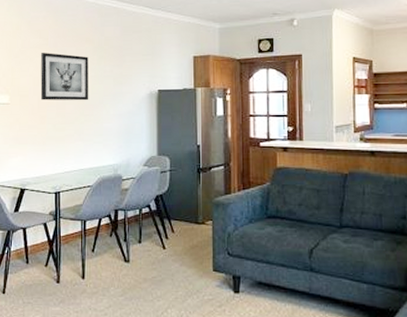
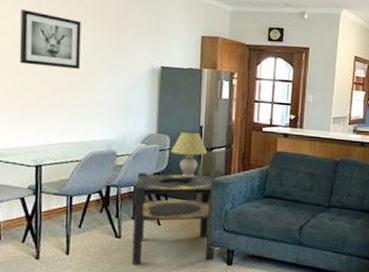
side table: none [140,193,220,290] -> present [131,173,214,264]
table lamp: none [171,152,207,200] -> present [171,131,208,179]

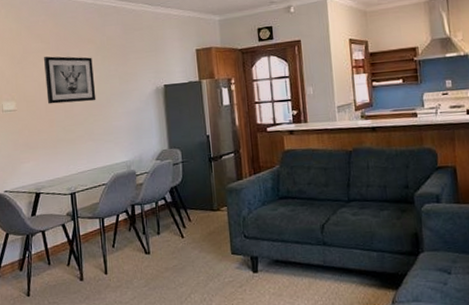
side table: present [131,173,214,264] -> none [156,181,239,279]
table lamp: present [171,131,208,179] -> none [183,142,218,189]

